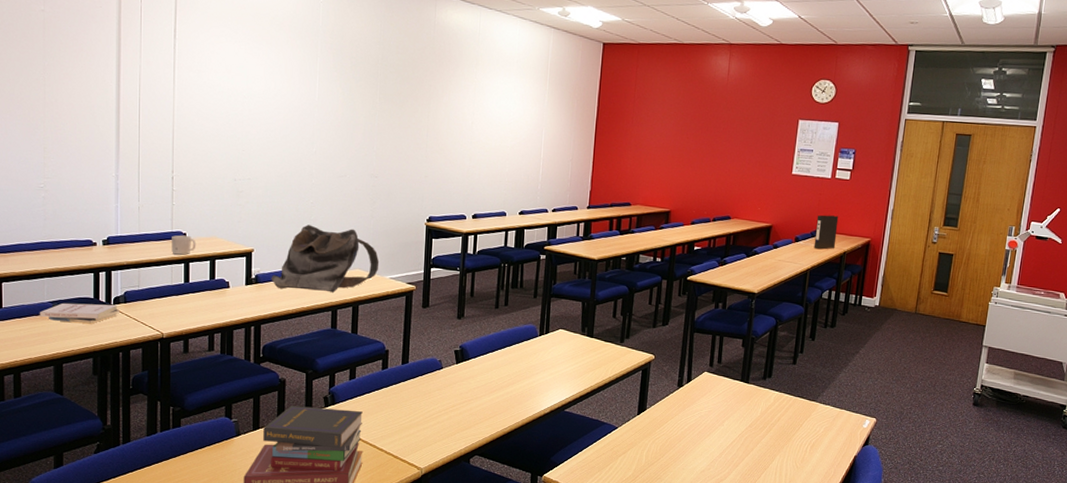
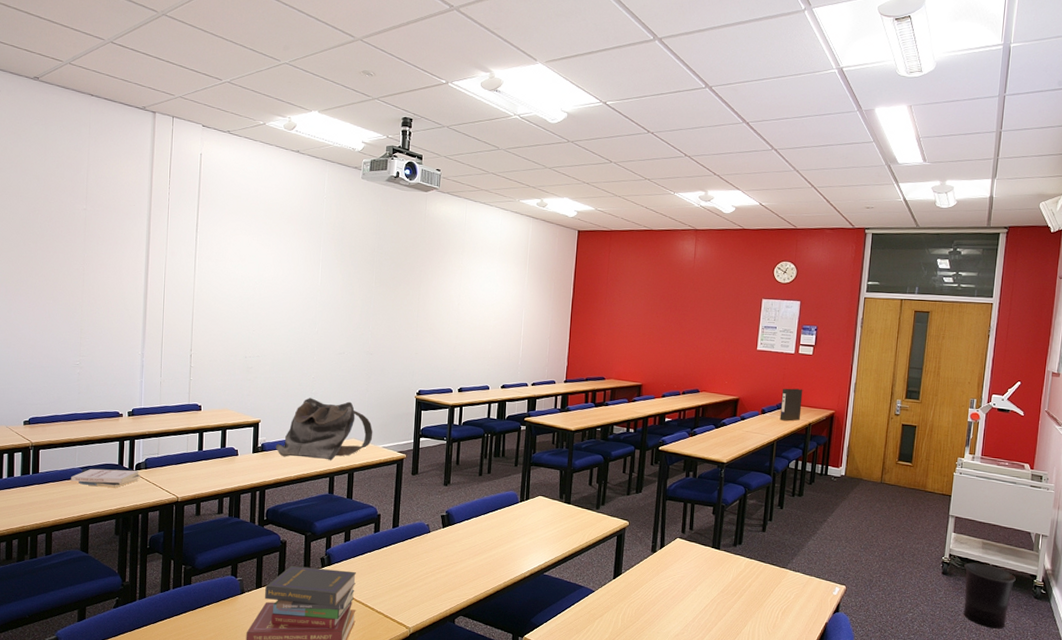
mug: present [172,235,196,255] -> none [188,407,210,426]
waste bin: none [992,393,1046,459] -> present [963,562,1016,629]

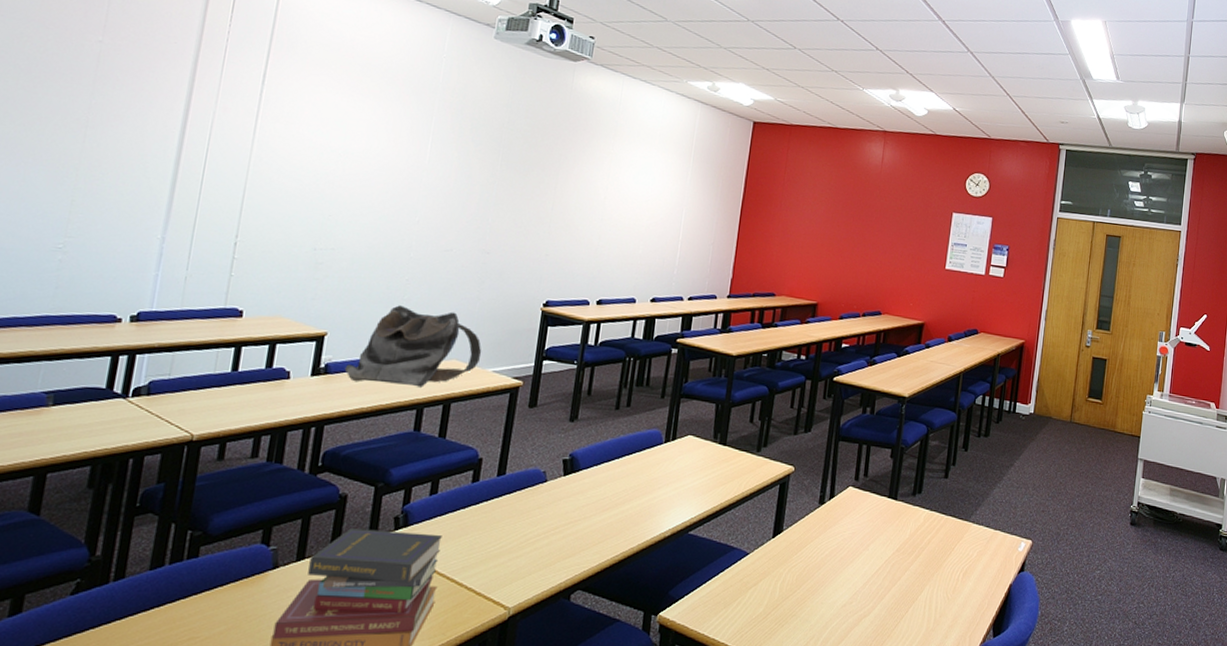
books: present [71,468,140,488] -> none [26,393,139,422]
binder: present [779,388,803,421] -> none [967,313,993,351]
waste bin: present [963,562,1016,629] -> none [1151,511,1202,586]

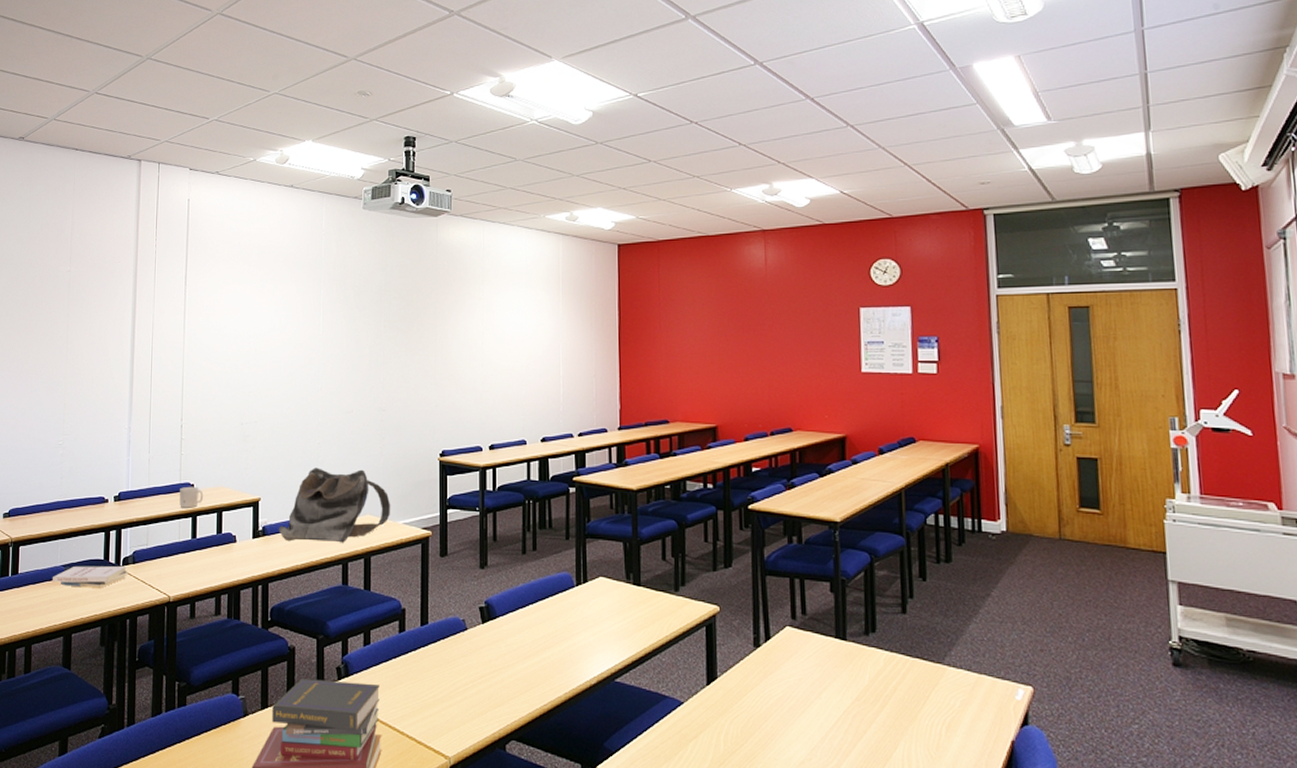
books: none [26,393,139,422] -> present [53,565,128,588]
mug: none [220,312,255,337] -> present [180,486,204,508]

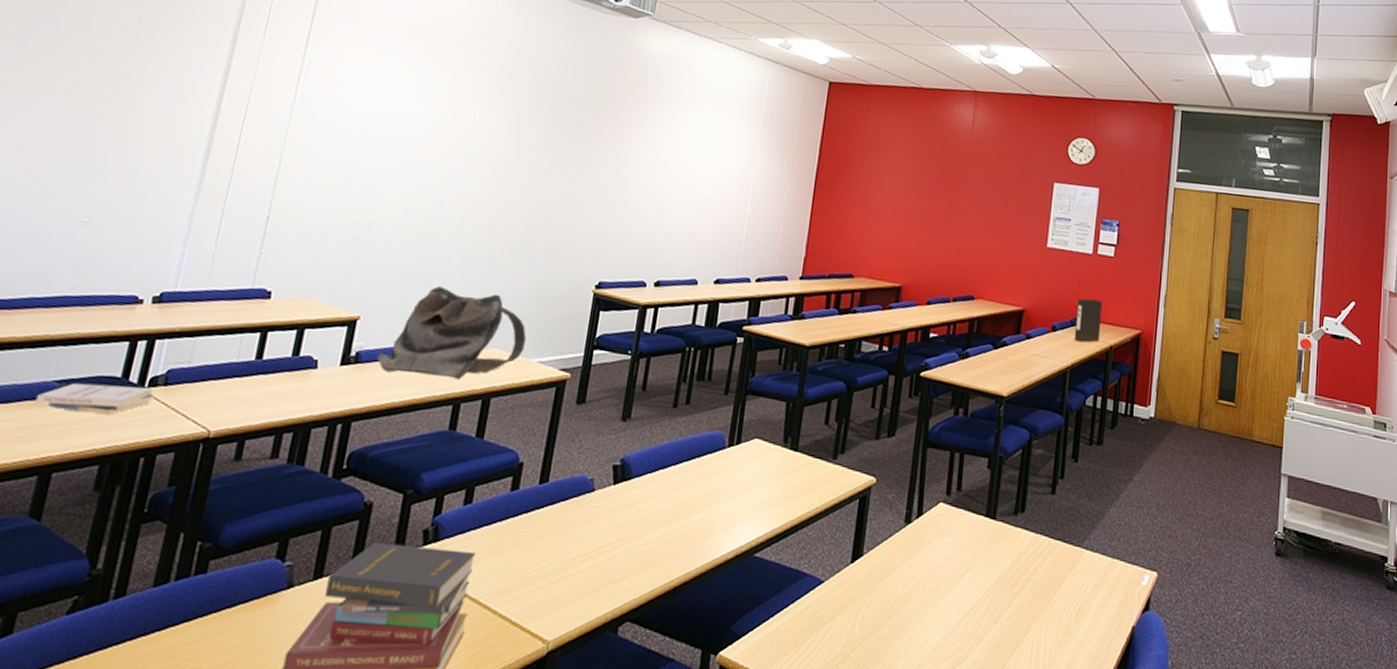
mug: present [180,486,204,508] -> none [246,293,283,321]
binder: none [902,419,934,462] -> present [1074,298,1103,343]

